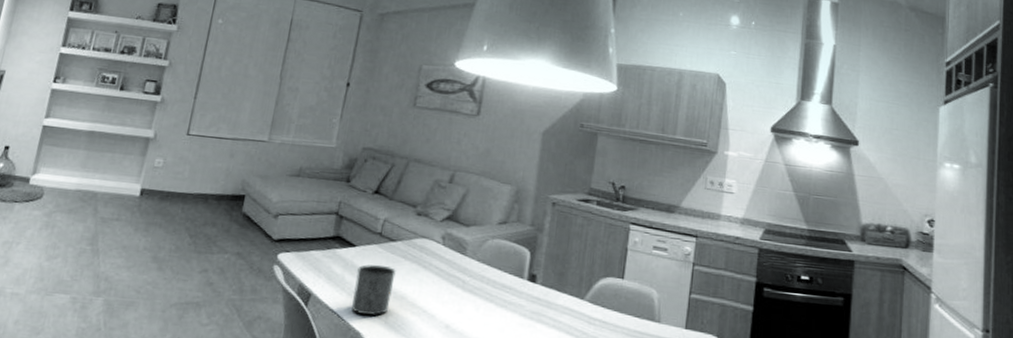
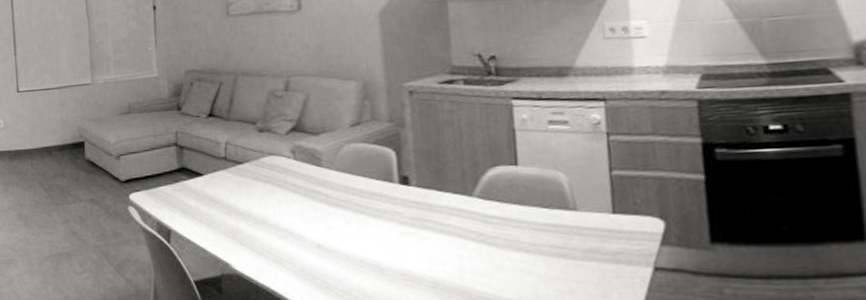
cup: present [351,264,396,316] -> none [211,190,253,245]

